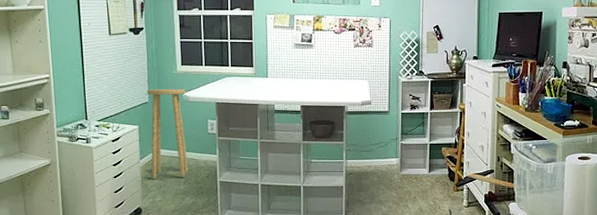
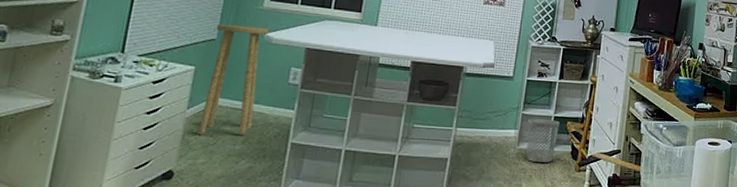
wastebasket: none [407,147,435,185] -> present [526,119,560,162]

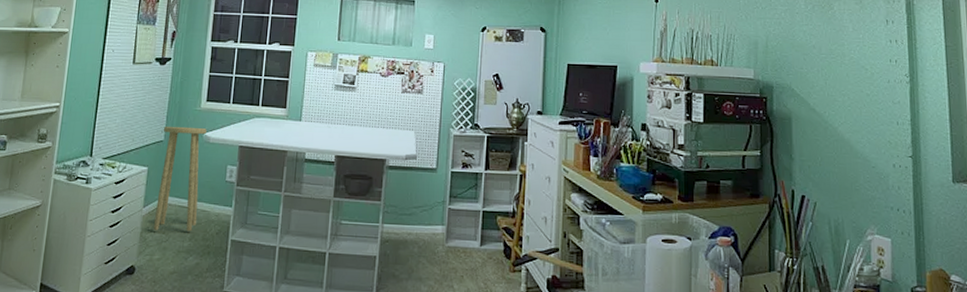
wastebasket: present [526,119,560,162] -> none [455,213,489,262]

